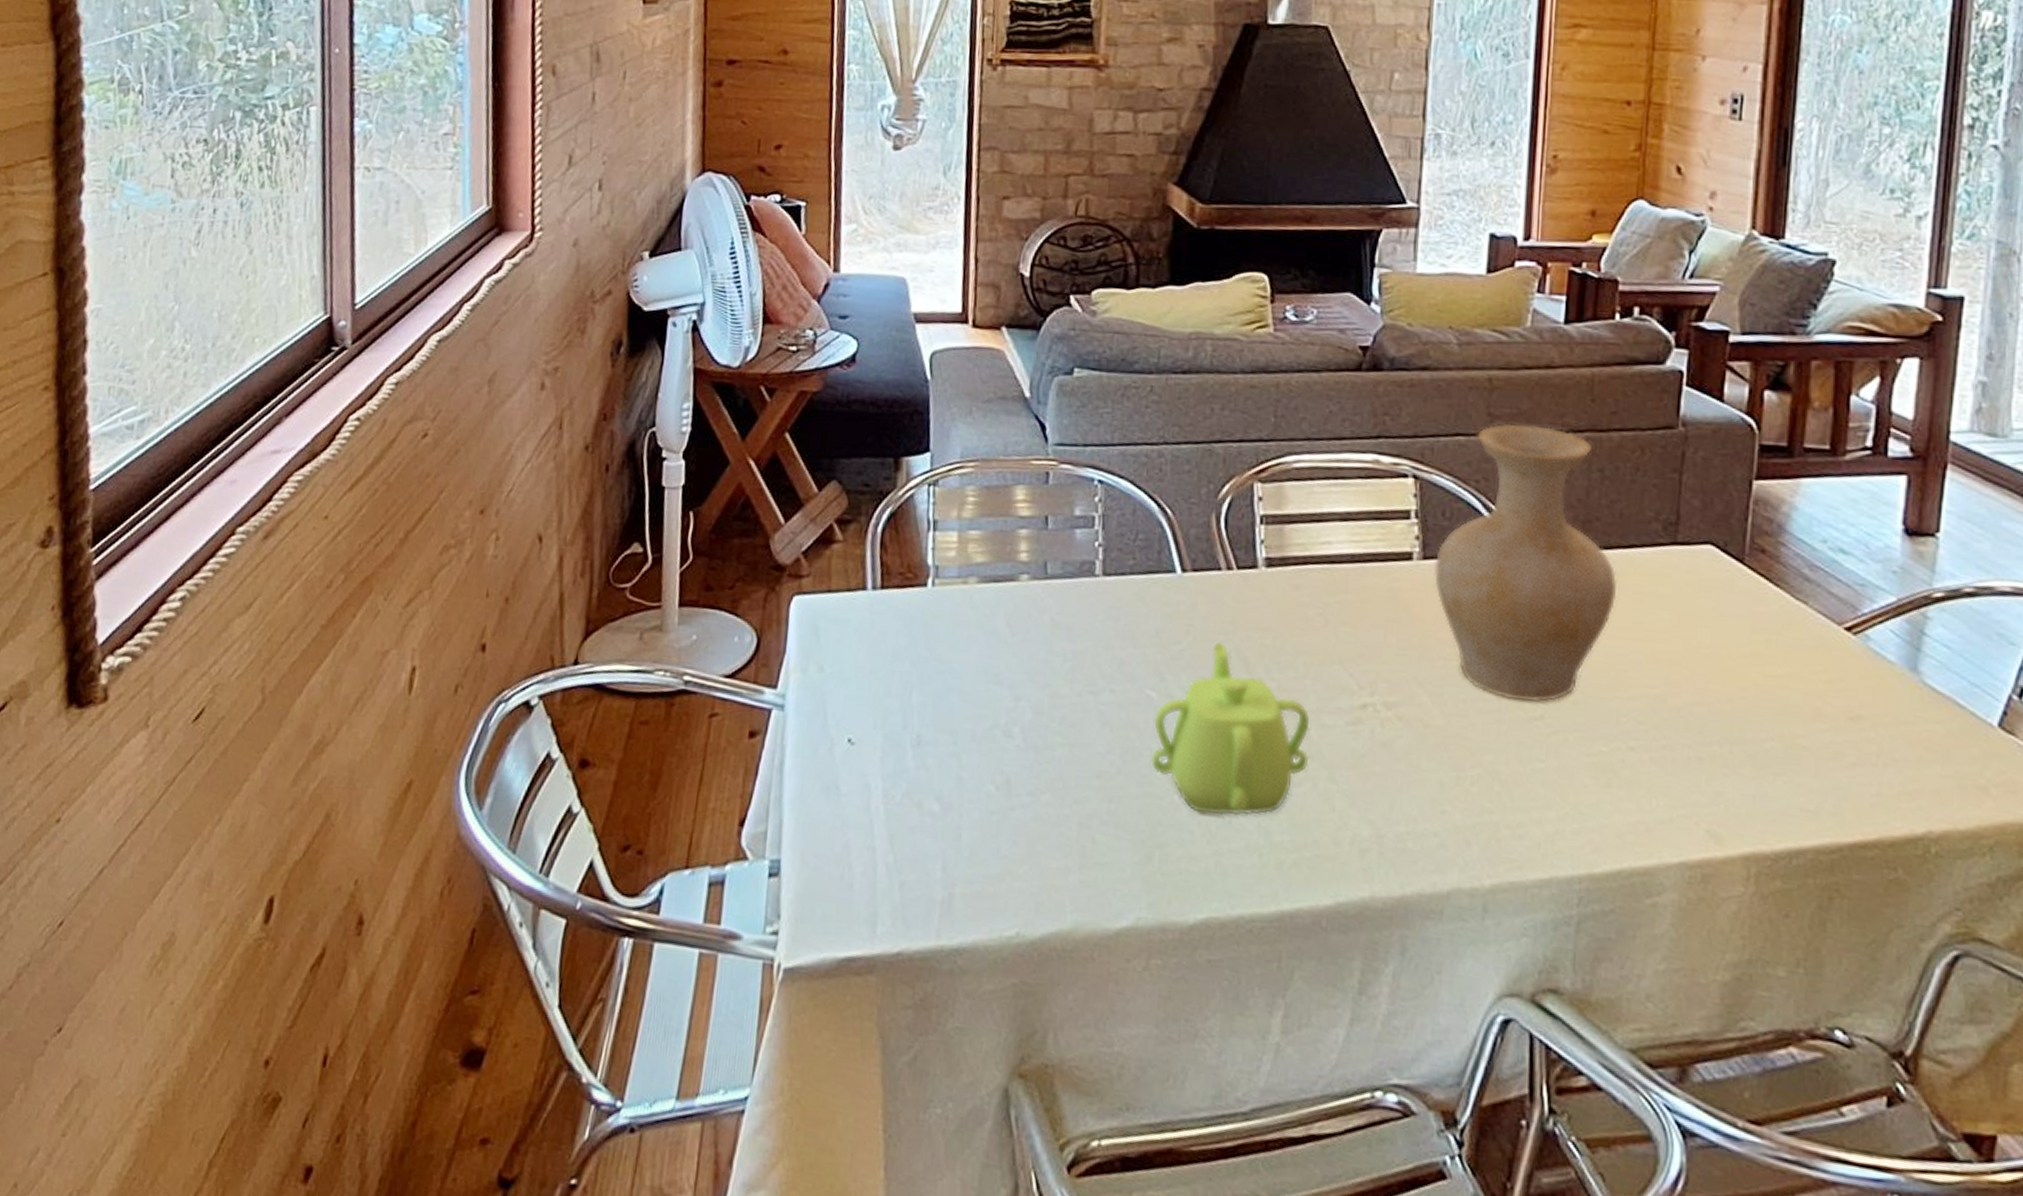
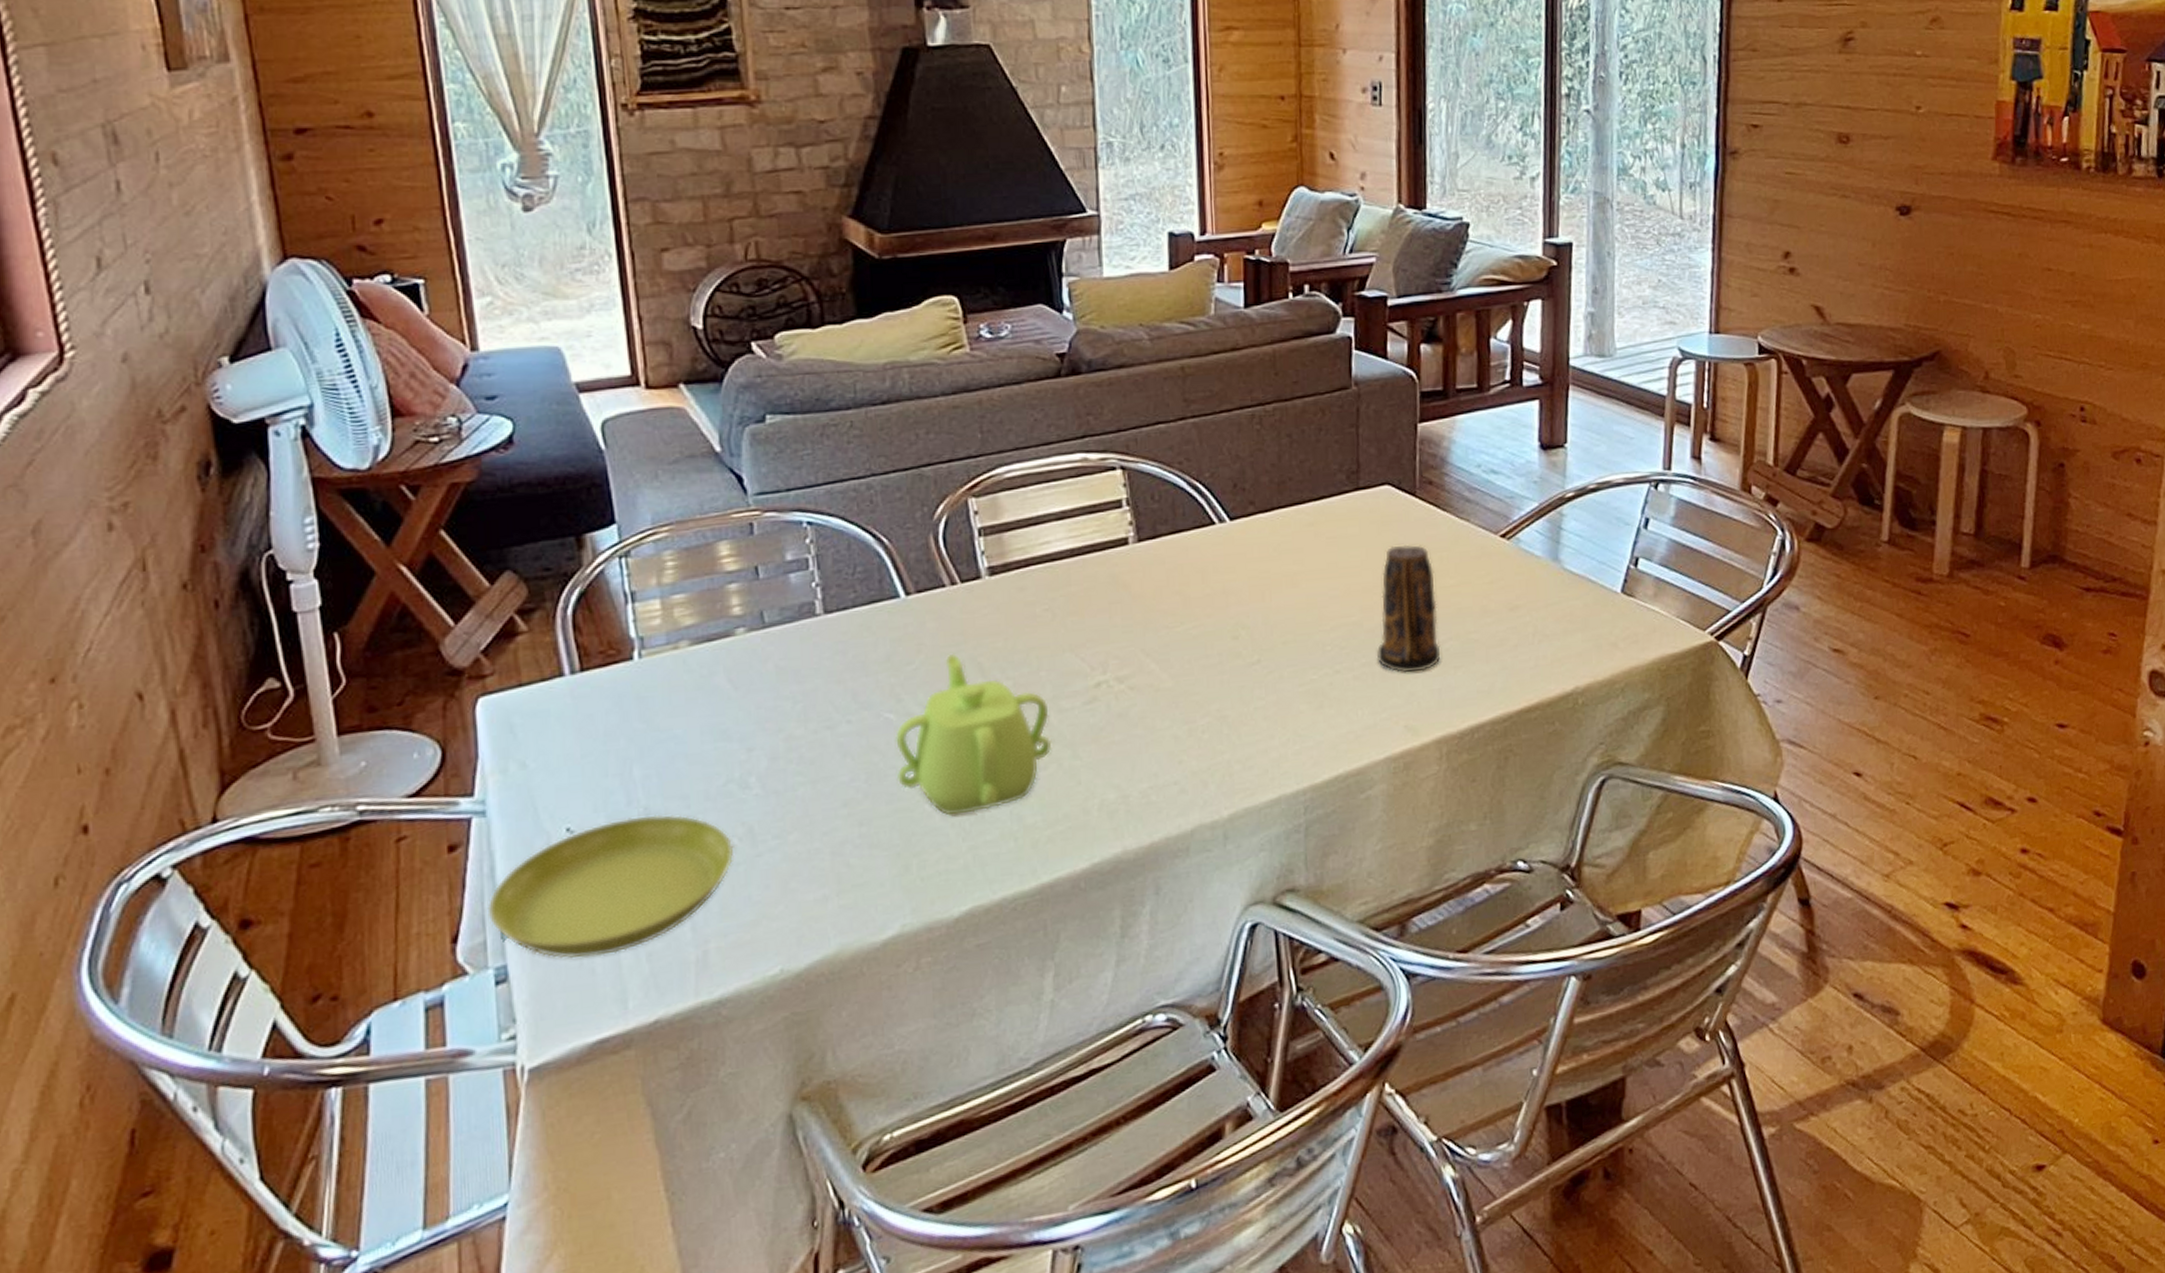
saucer: none [772,741,991,874] -> present [487,814,734,959]
vase: present [1434,423,1618,703] -> none [1150,403,1313,652]
candle: none [1681,615,1759,771] -> present [1377,544,1441,673]

